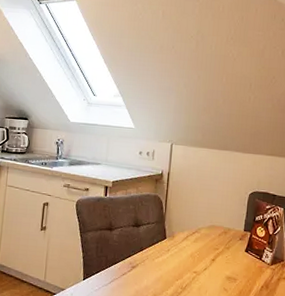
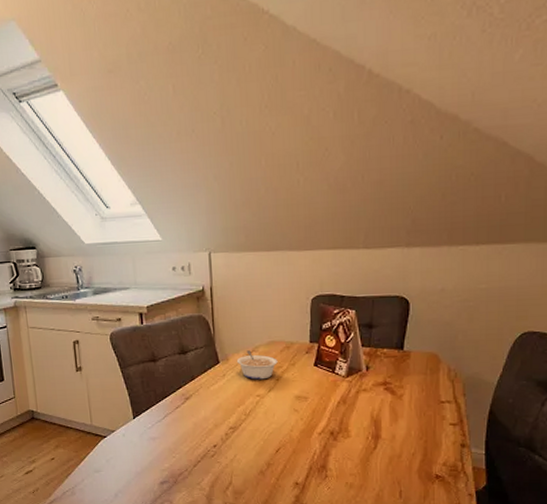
legume: none [180,231,216,259] -> present [236,350,278,380]

